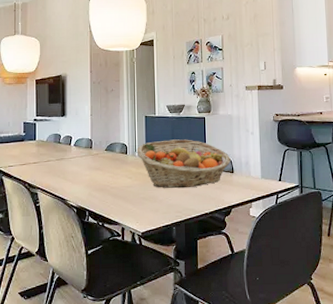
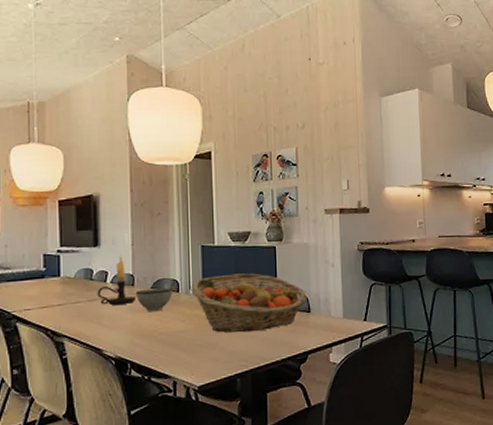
candle holder: none [63,123,94,164] -> present [97,254,137,305]
bowl: none [94,150,122,169] -> present [136,288,172,311]

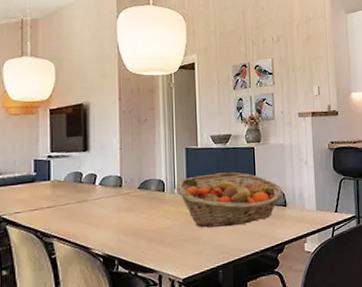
candle holder: present [97,254,137,305] -> none [86,158,124,206]
bowl: present [136,288,172,311] -> none [124,188,158,210]

